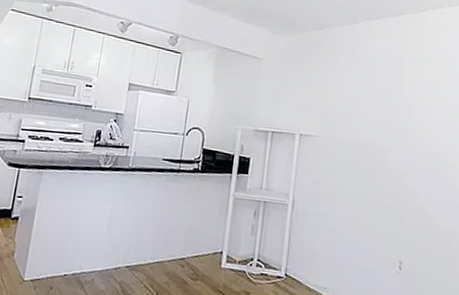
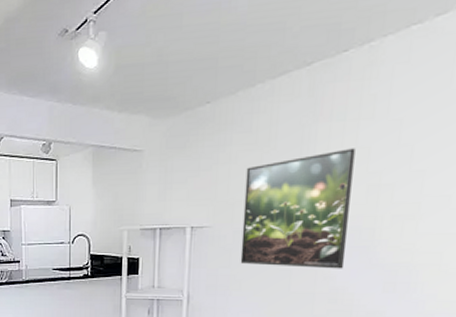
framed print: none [341,86,432,189] -> present [240,148,356,269]

